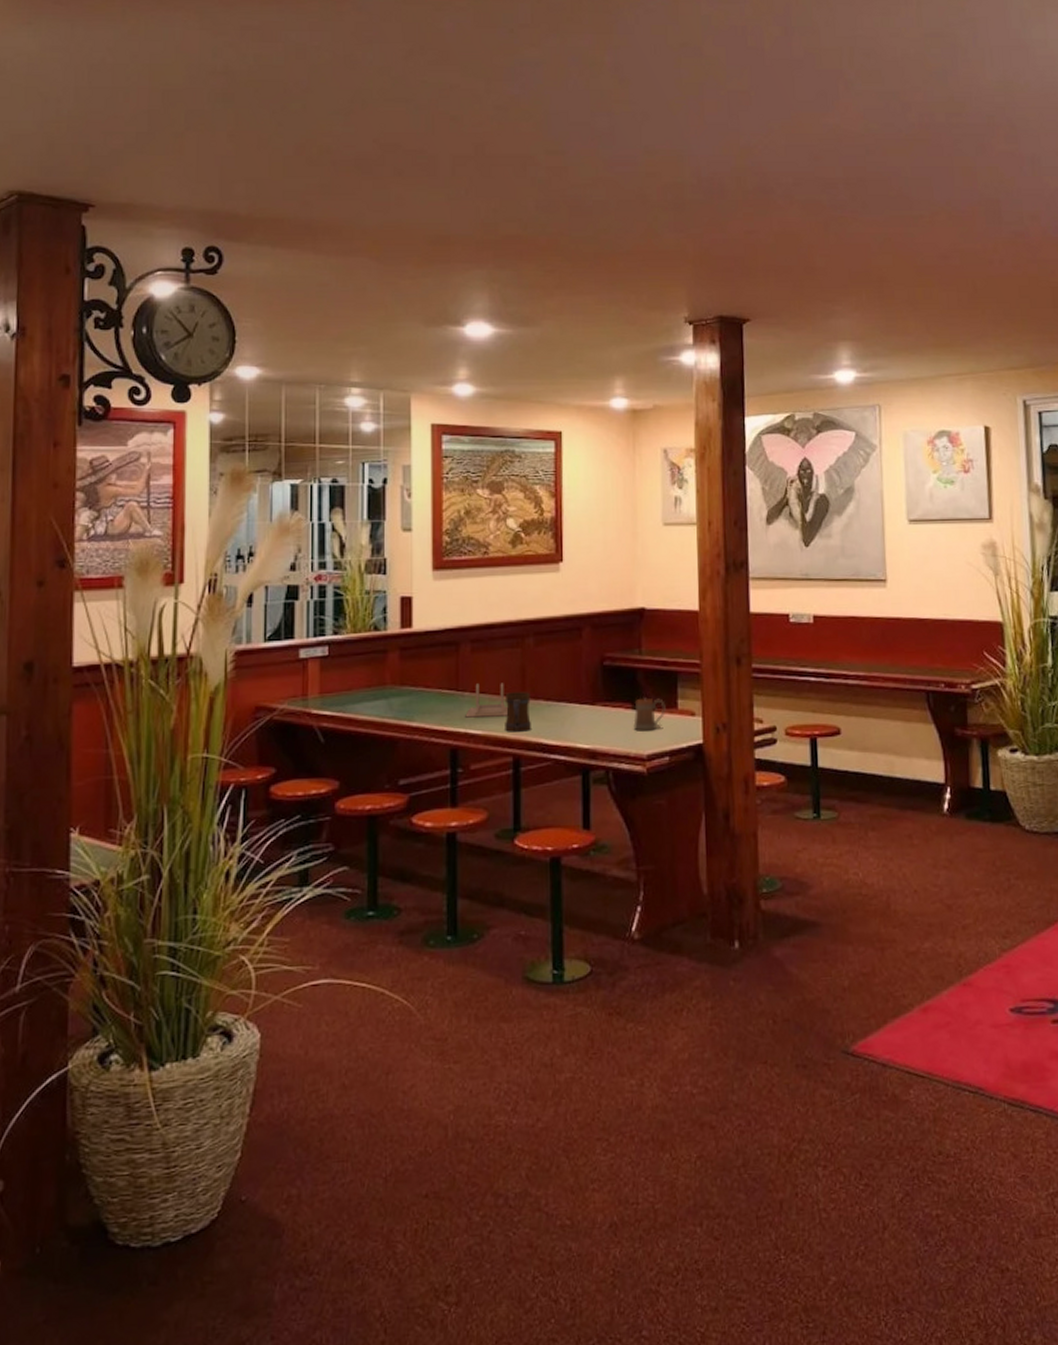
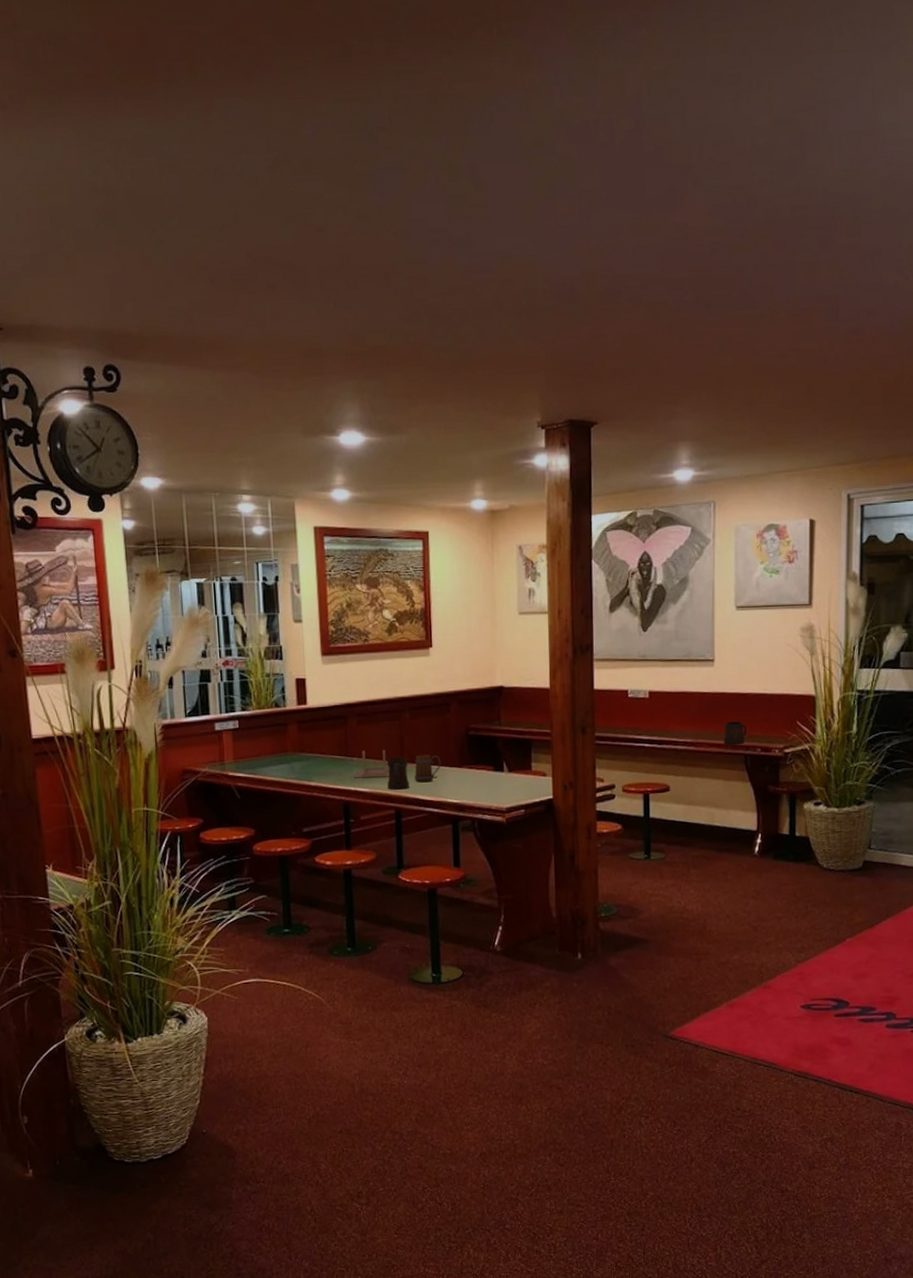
beer mug: none [537,689,570,724] -> present [414,755,441,783]
beer mug: present [633,697,666,733] -> none [494,761,522,790]
beer mug: none [900,651,927,680] -> present [723,721,747,745]

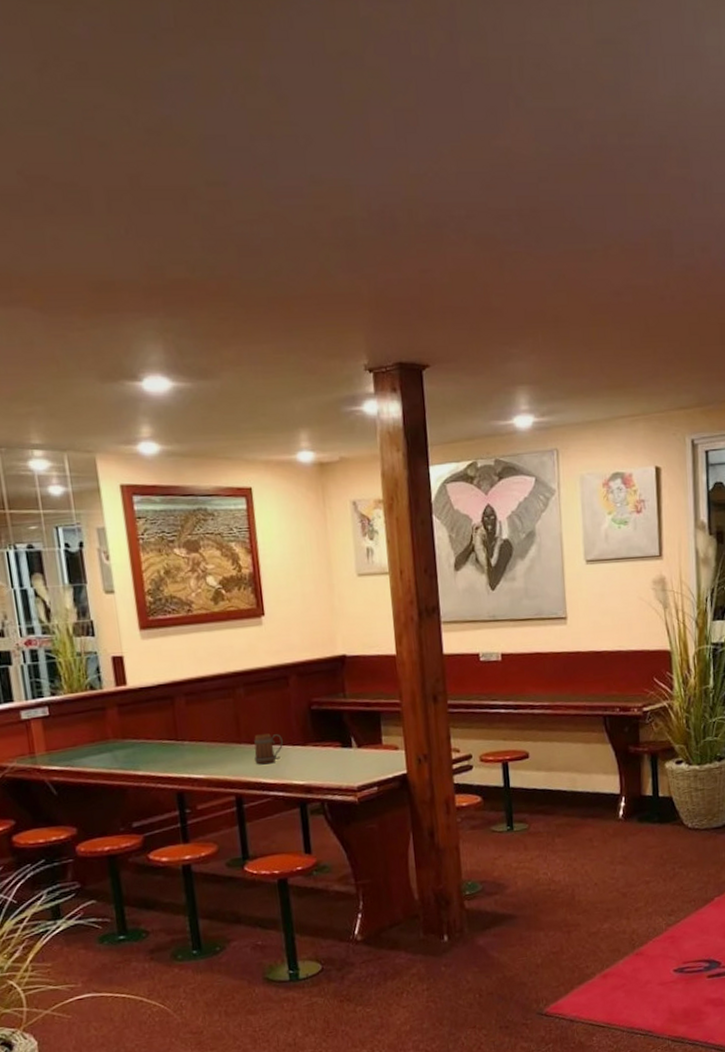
napkin holder: present [354,749,389,778] -> none [187,730,227,764]
beer mug: present [386,757,409,790] -> none [222,737,250,775]
beer mug: present [723,721,747,745] -> none [580,681,604,707]

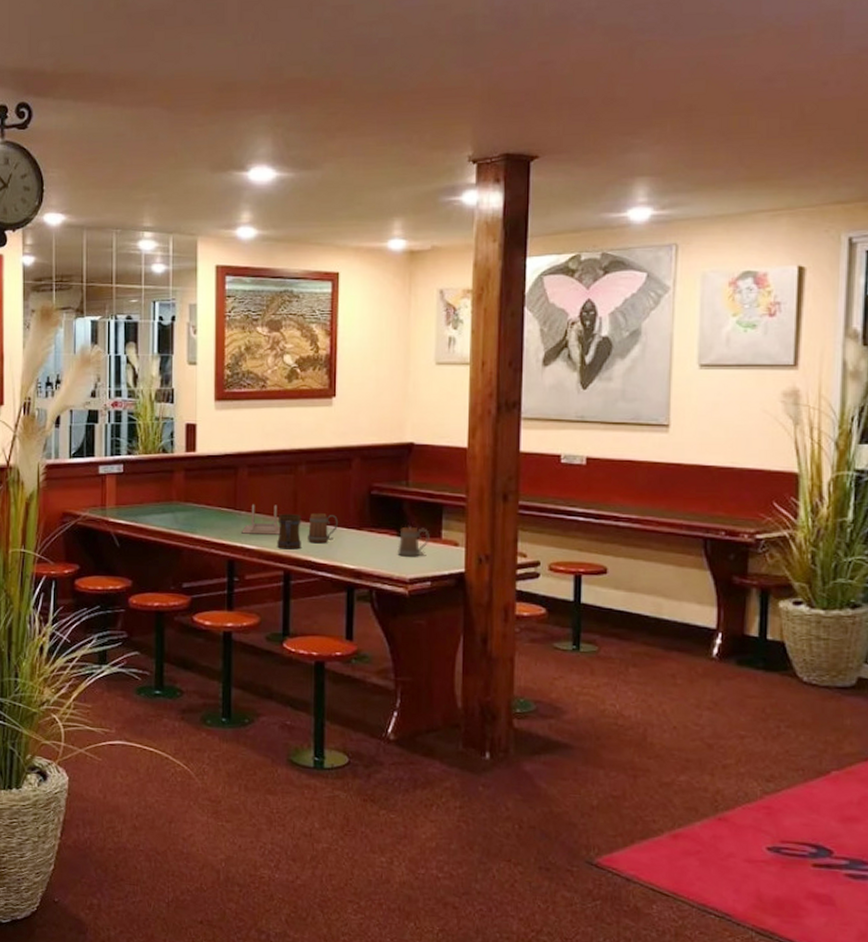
napkin holder: none [187,730,227,764] -> present [242,504,280,535]
beer mug: none [222,737,250,775] -> present [277,514,301,550]
beer mug: none [342,736,372,767] -> present [397,526,430,558]

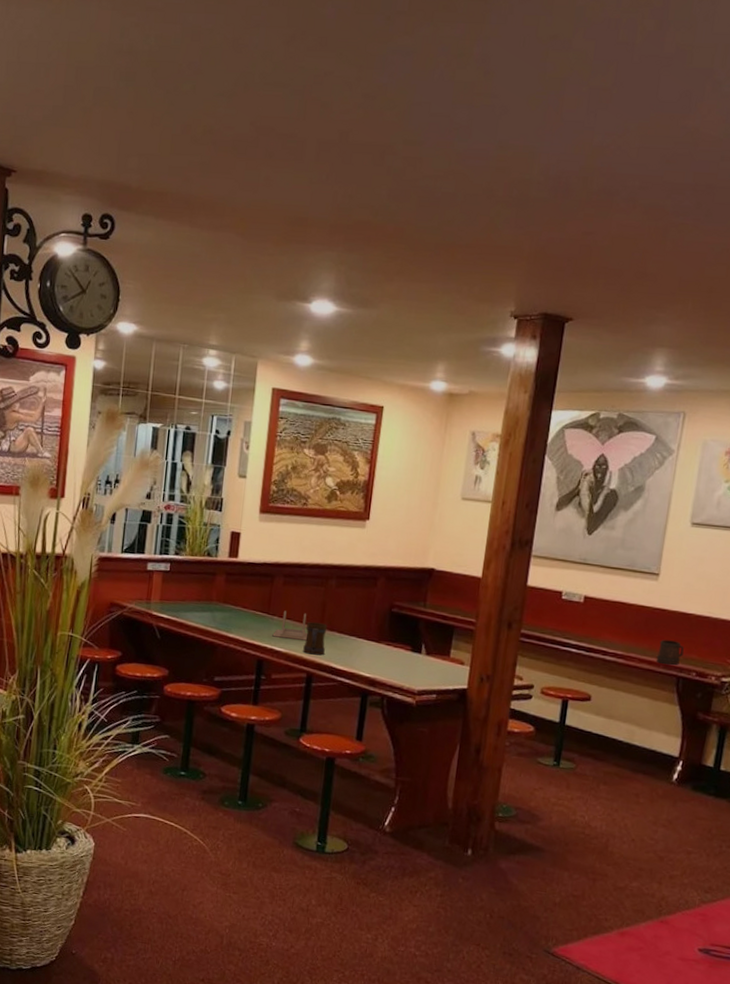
beer mug: present [306,513,338,544] -> none [330,624,360,653]
beer mug: present [397,526,430,558] -> none [410,643,440,673]
beer mug: none [677,498,708,526] -> present [656,639,684,666]

